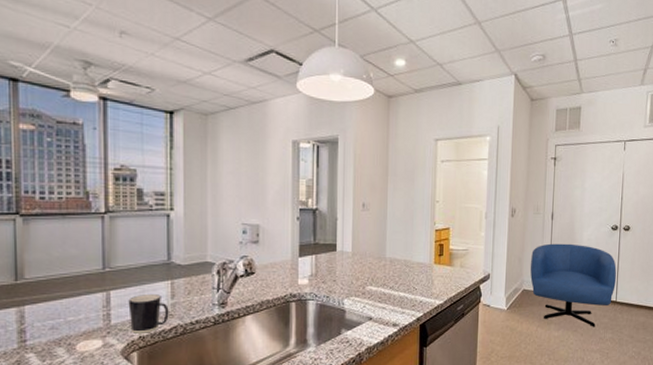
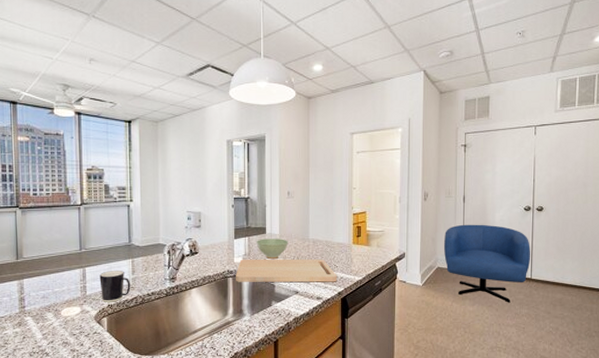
cutting board: none [300,280,417,308] -> present [236,258,338,283]
bowl: none [324,257,362,281] -> present [256,239,288,260]

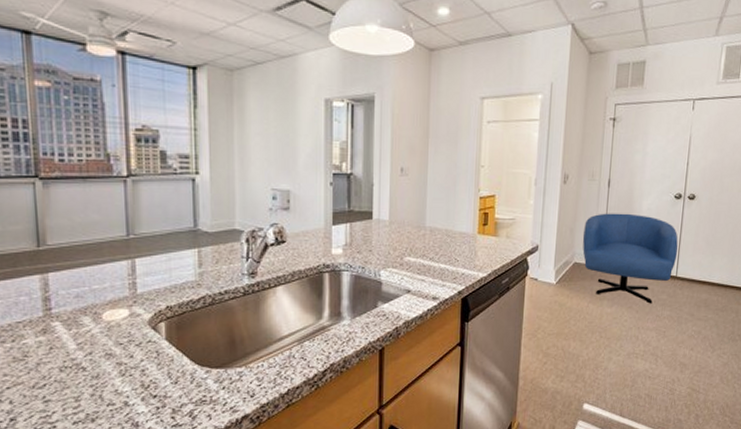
mug: present [99,271,131,302] -> none [154,263,197,303]
cutting board: present [236,258,338,283] -> none [333,250,458,280]
bowl: present [256,239,288,260] -> none [359,226,400,251]

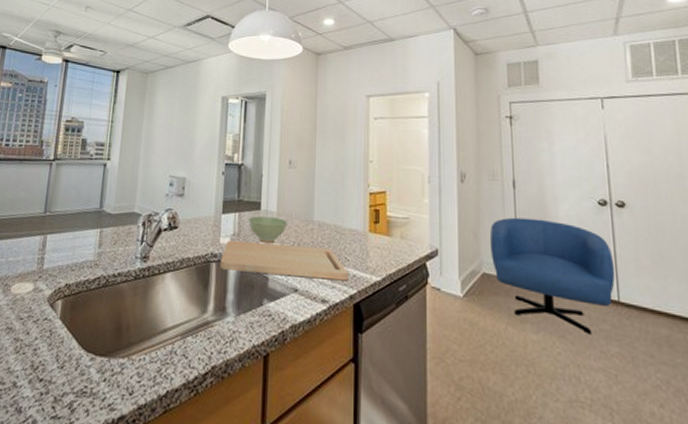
cutting board: none [333,250,458,280] -> present [220,240,349,281]
bowl: none [359,226,400,251] -> present [247,216,288,244]

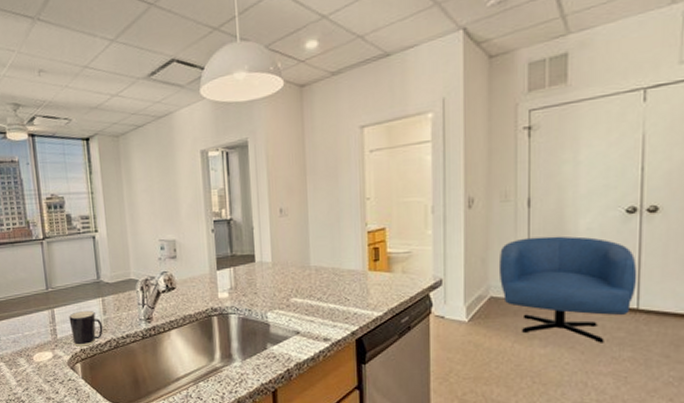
mug: none [59,241,95,282] -> present [69,311,103,347]
cutting board: present [220,240,349,281] -> none [221,291,350,322]
bowl: present [247,216,288,244] -> none [243,267,284,294]

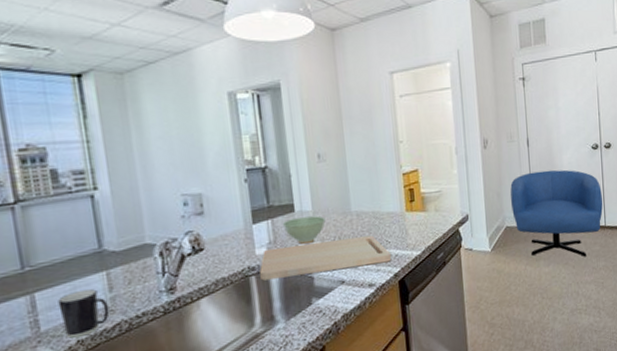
cutting board: none [221,291,350,322] -> present [260,235,392,281]
bowl: none [243,267,284,294] -> present [282,215,326,245]

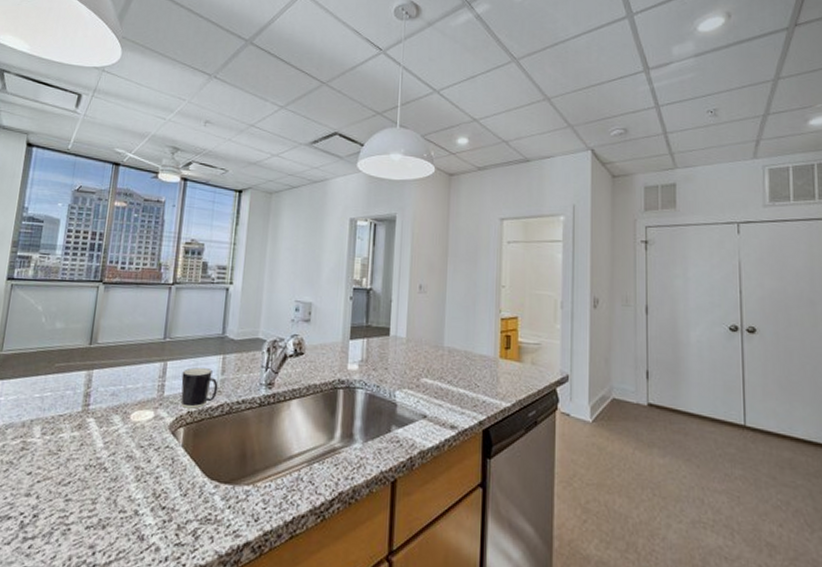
cutting board: present [260,235,392,281] -> none [348,366,479,407]
bowl: present [282,215,326,245] -> none [376,342,417,370]
armchair: present [510,169,603,257] -> none [620,343,743,458]

